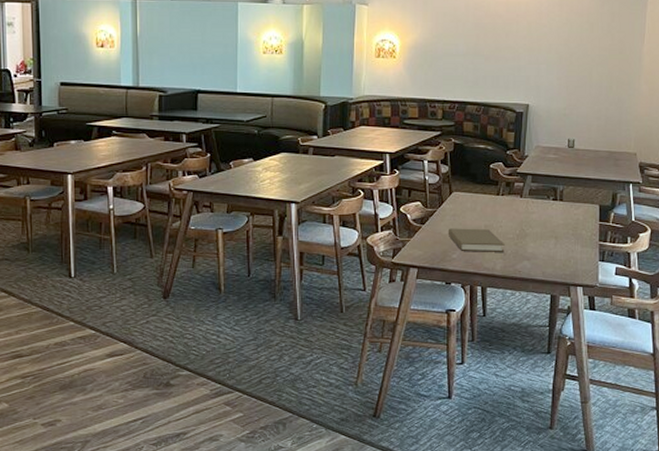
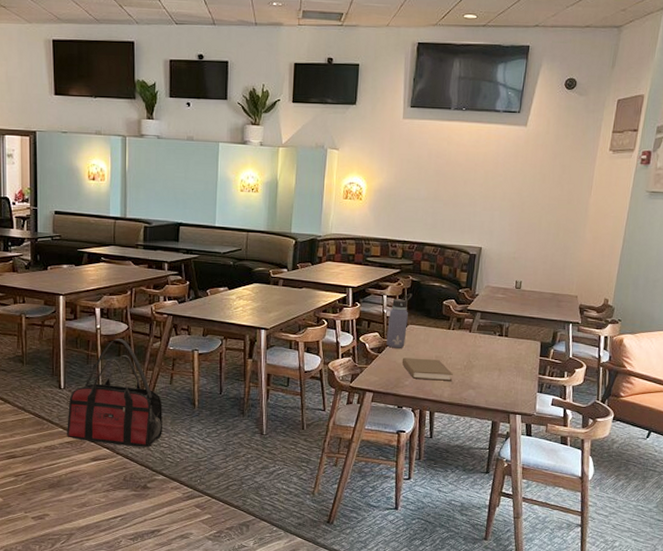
duffel bag: none [79,218,185,340] -> present [67,338,163,448]
water bottle: none [430,157,456,218] -> present [386,293,413,348]

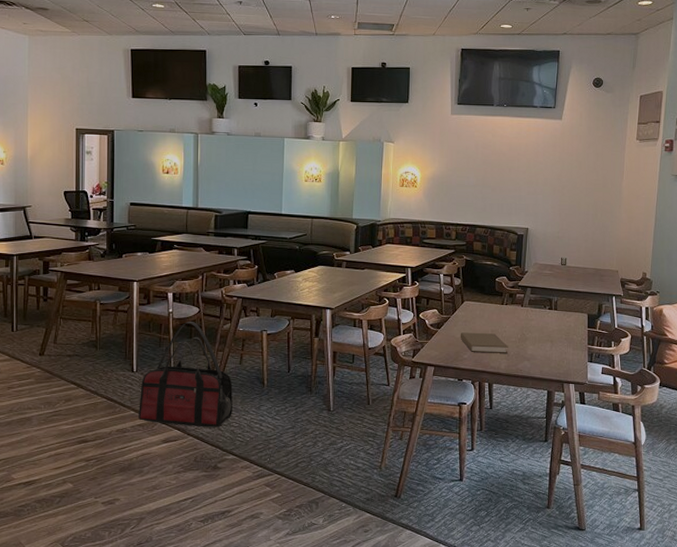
water bottle: present [386,293,413,348] -> none [445,272,467,323]

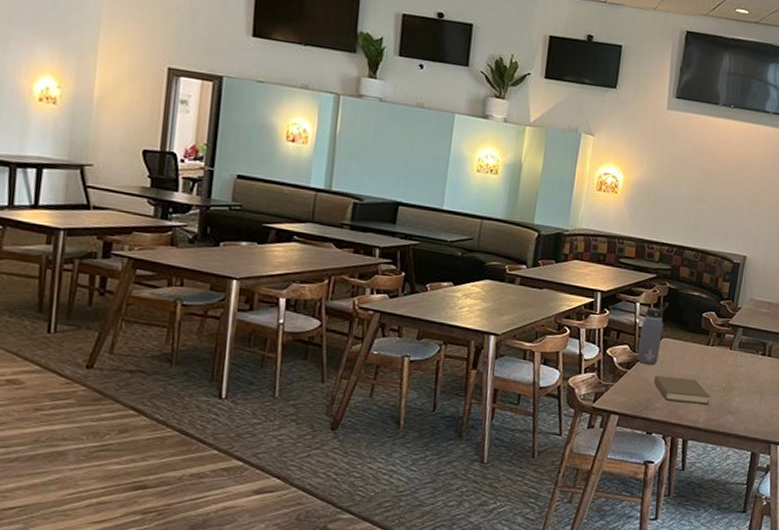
duffel bag: present [138,321,233,428] -> none [223,337,358,477]
water bottle: none [445,272,467,323] -> present [637,302,669,364]

